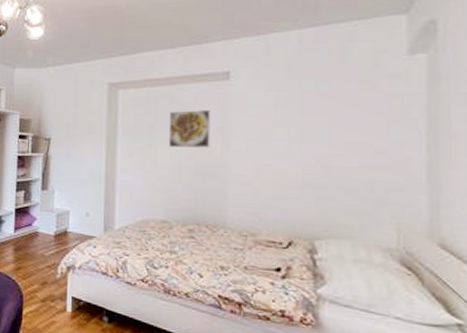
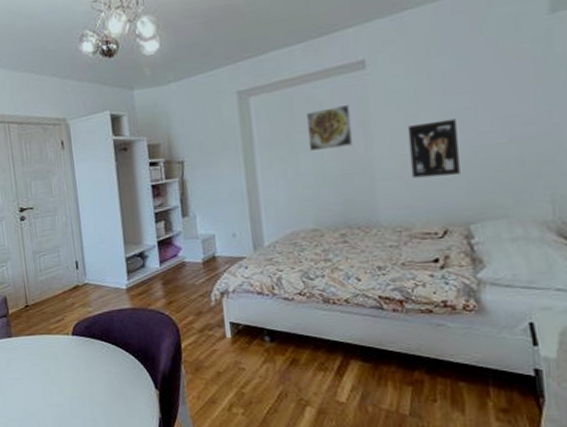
wall art: none [263,137,311,191] -> present [407,118,460,179]

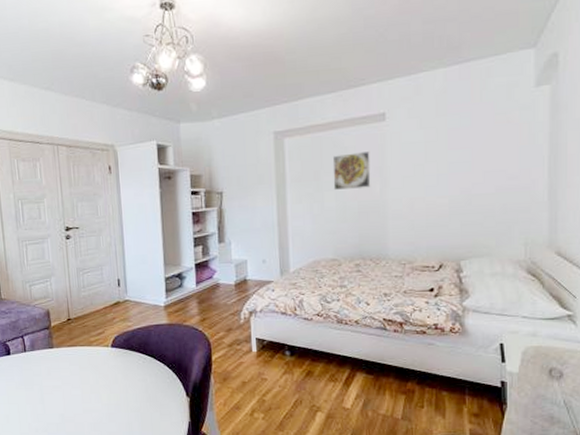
wall art: present [407,118,460,179] -> none [416,170,457,219]

